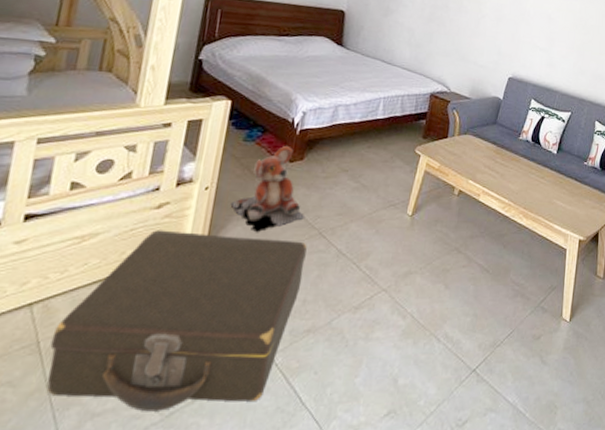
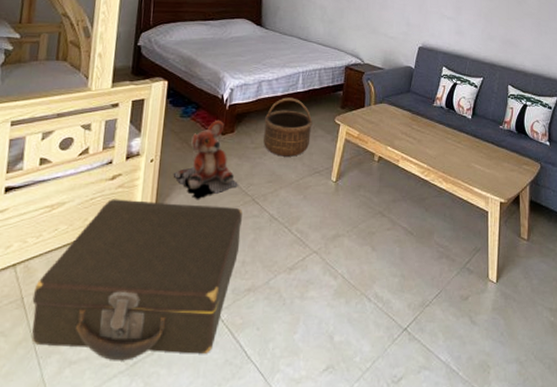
basket: none [336,124,392,188] -> present [263,97,313,157]

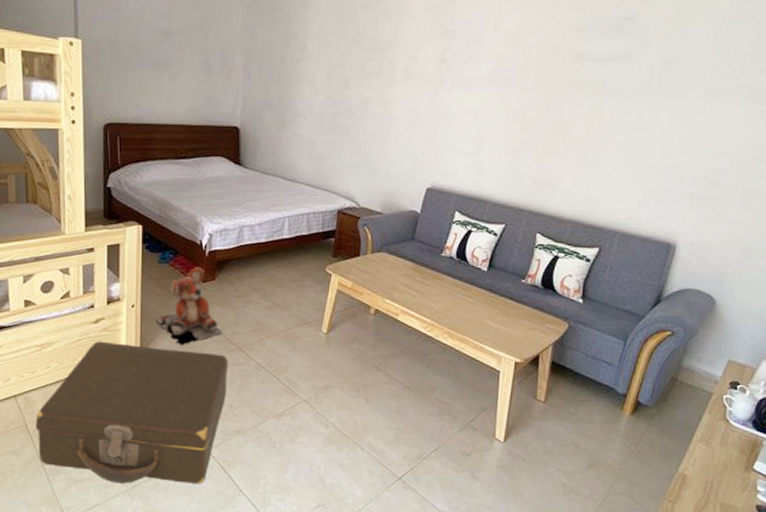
basket: present [263,97,313,157] -> none [247,244,301,306]

